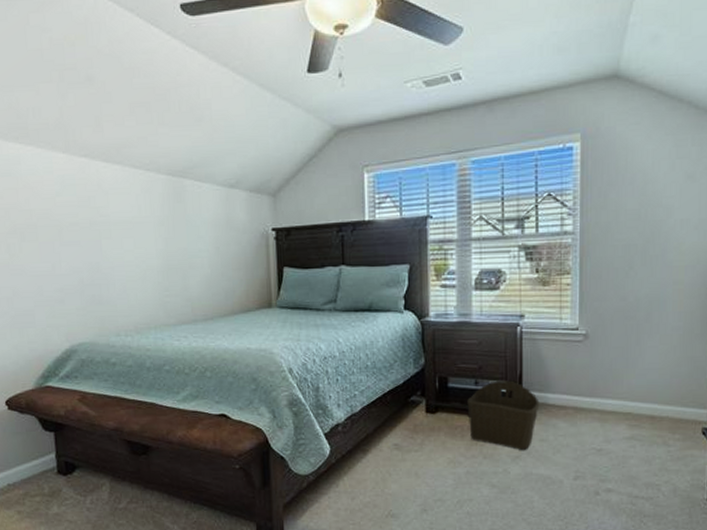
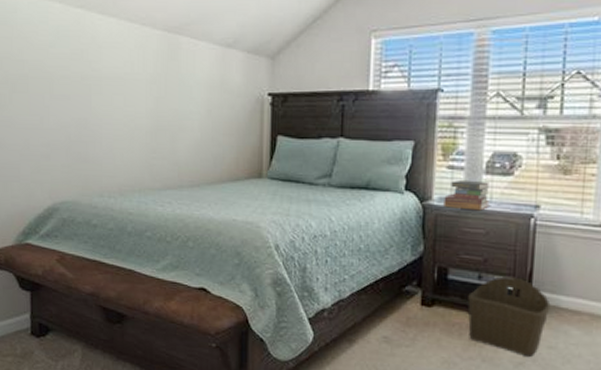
books: none [440,296,480,324] -> present [444,179,490,211]

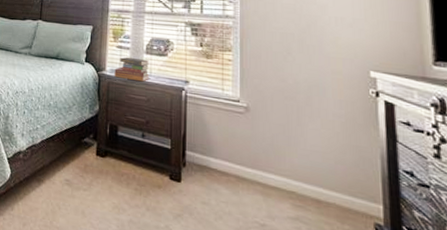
wicker basket: present [467,276,551,357] -> none [134,137,202,210]

